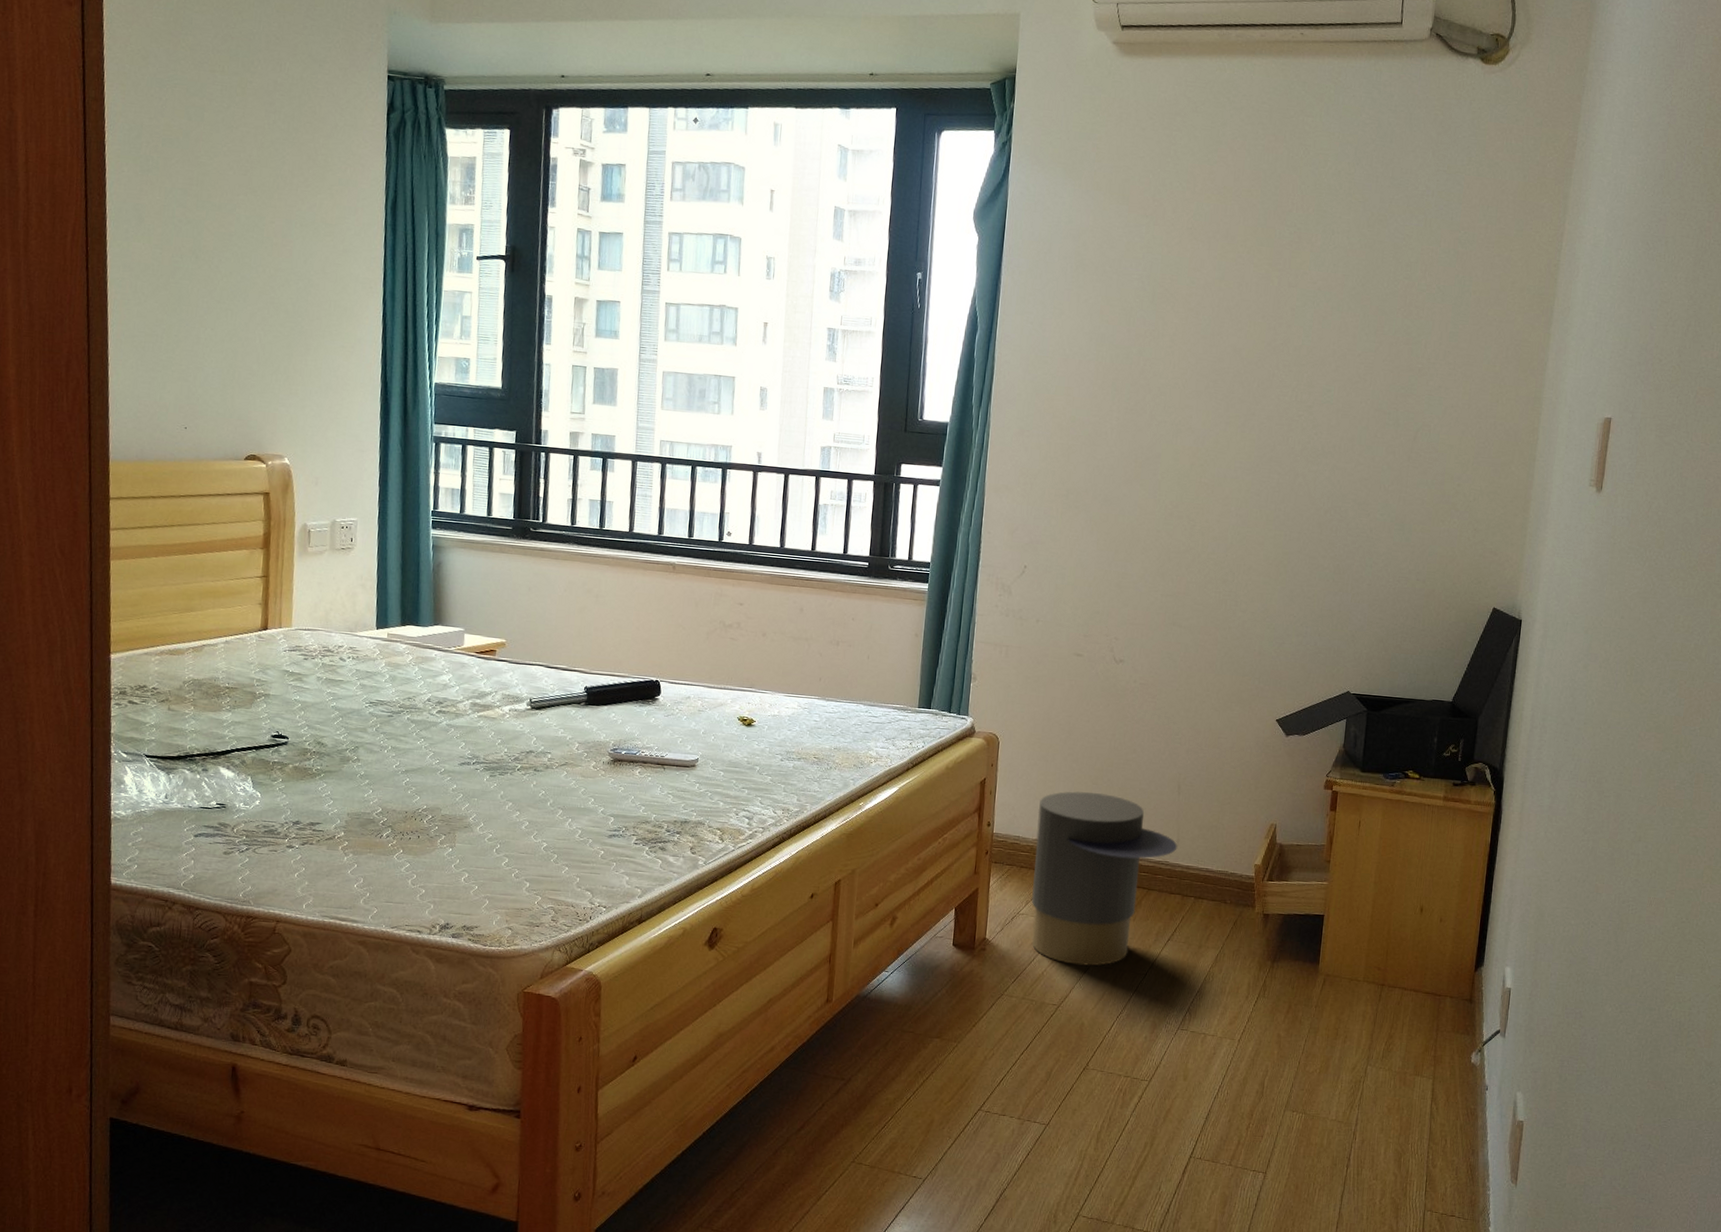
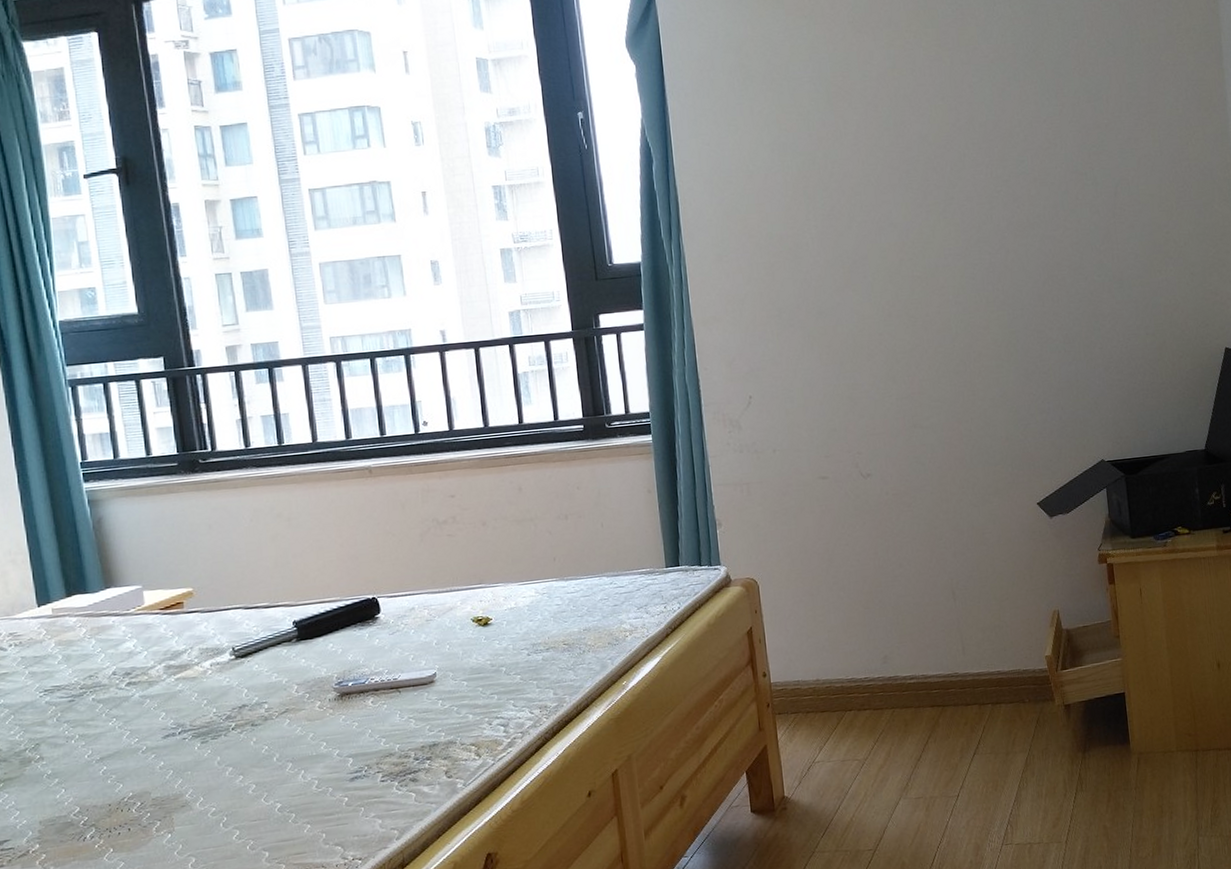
trash can: present [1031,791,1178,966] -> none [813,616,964,804]

